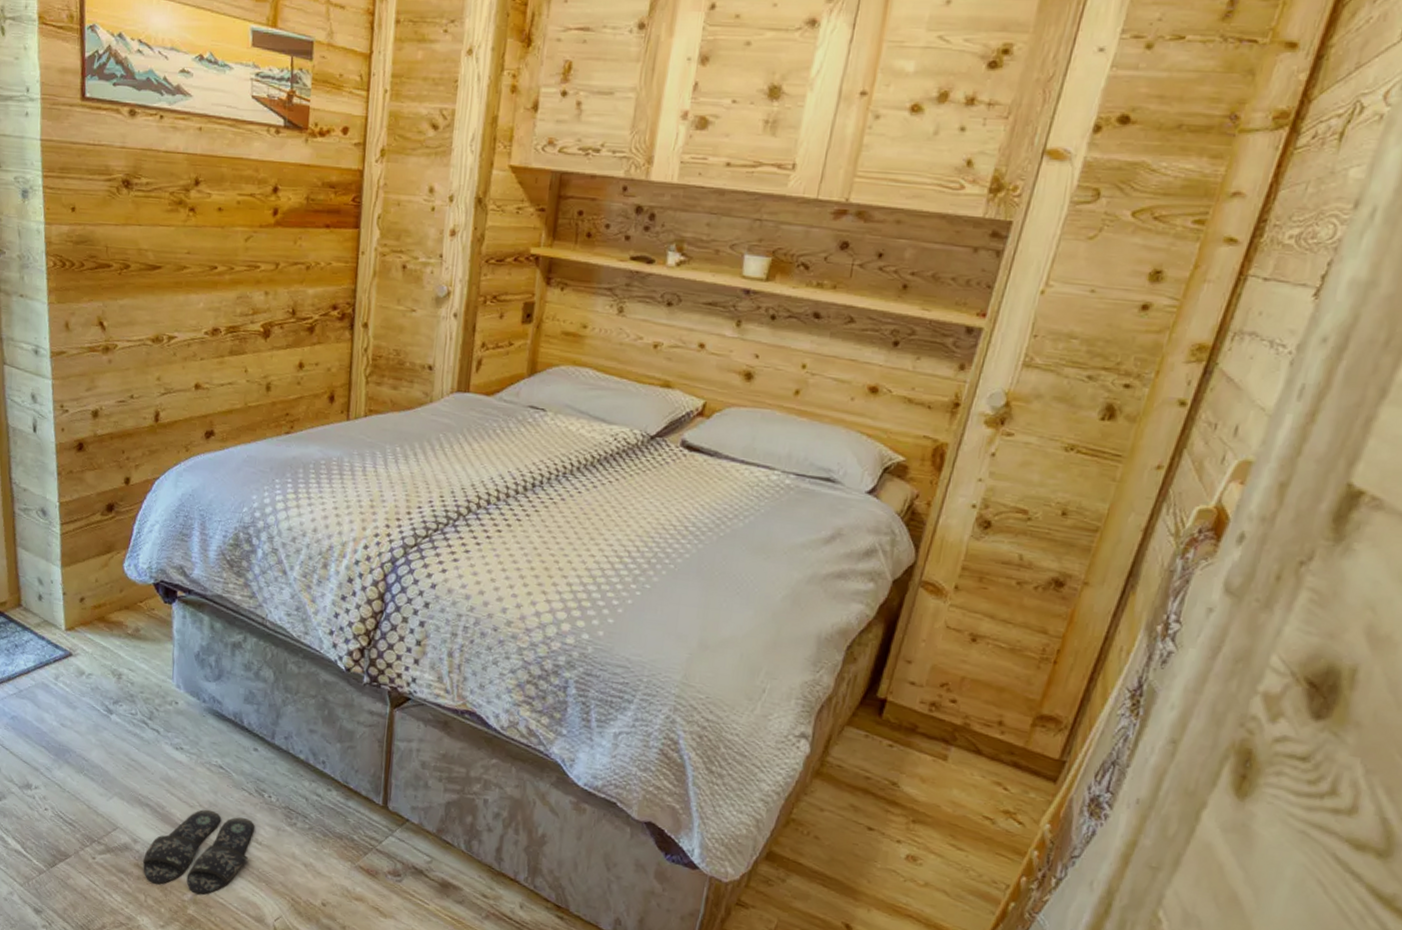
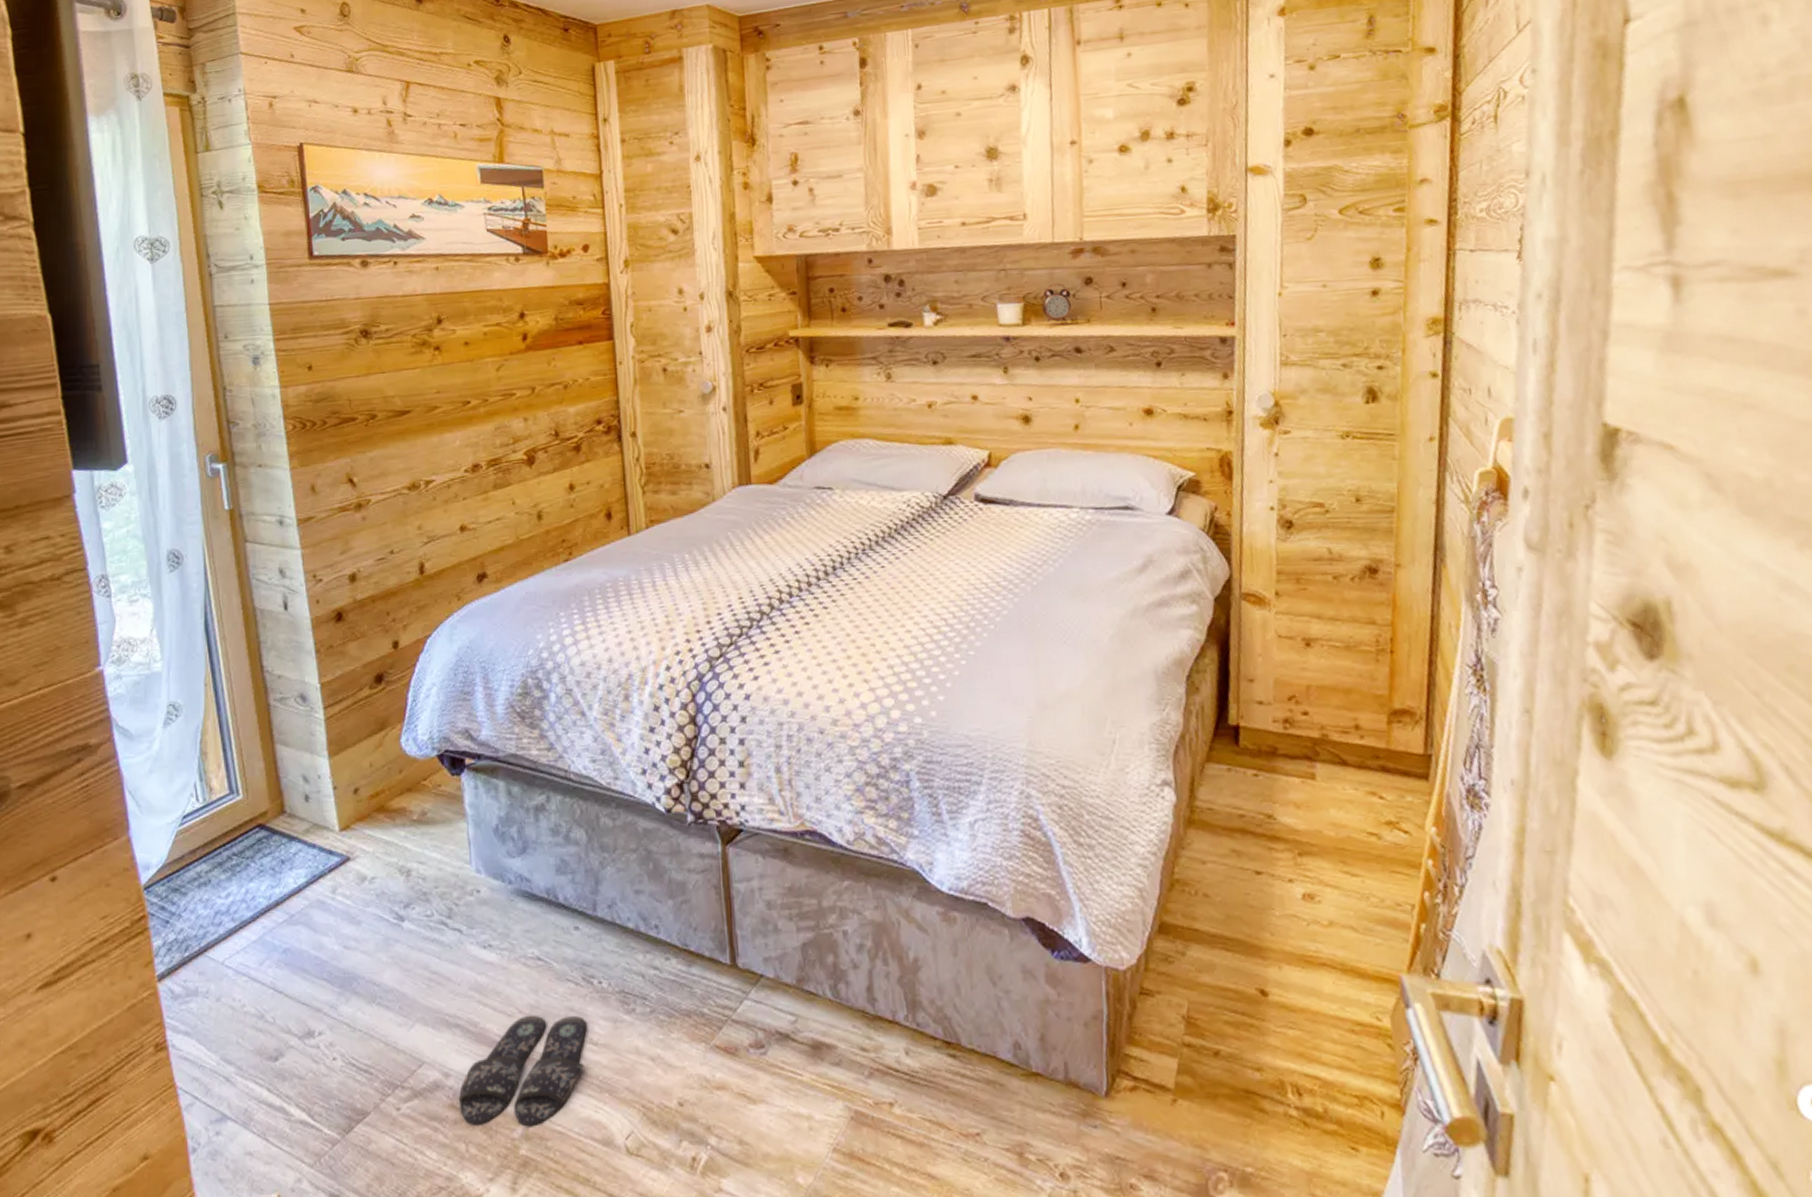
alarm clock: none [789,242,823,285] -> present [1041,283,1071,322]

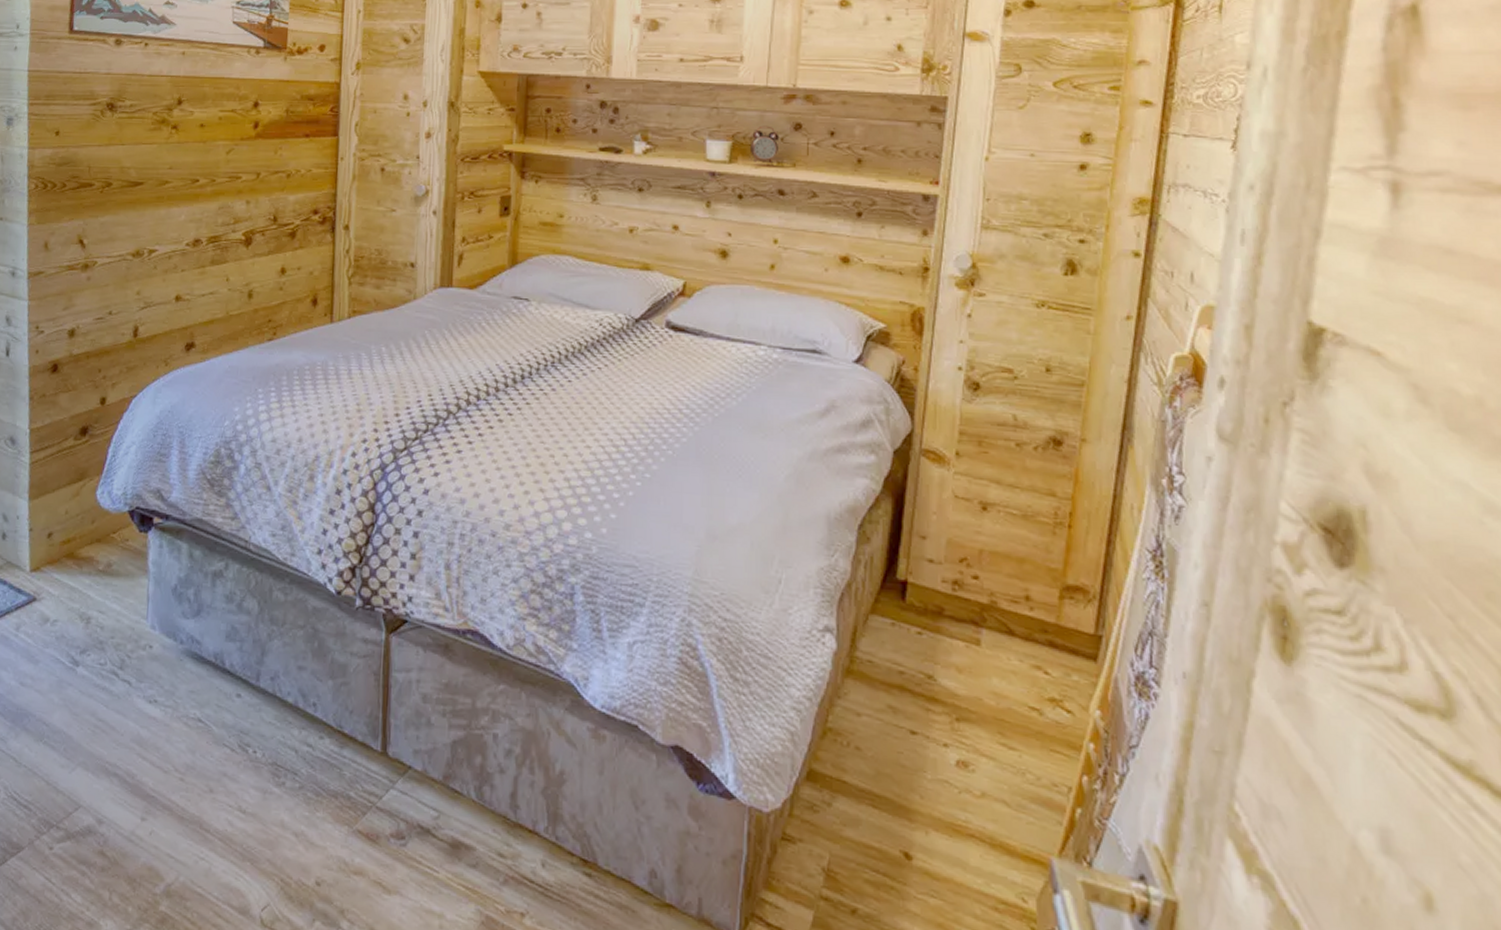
slippers: present [458,1015,587,1127] -> none [108,774,237,885]

